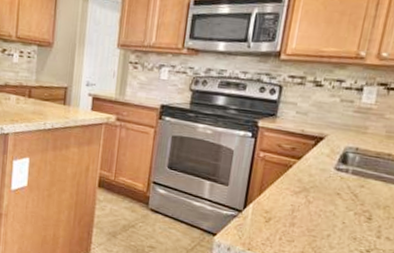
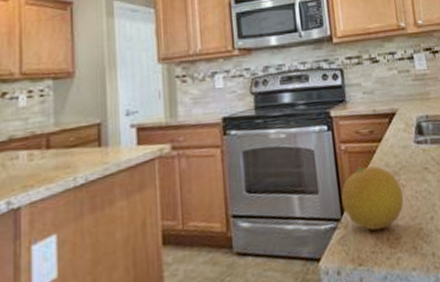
fruit: none [247,175,308,230] -> present [341,166,404,231]

